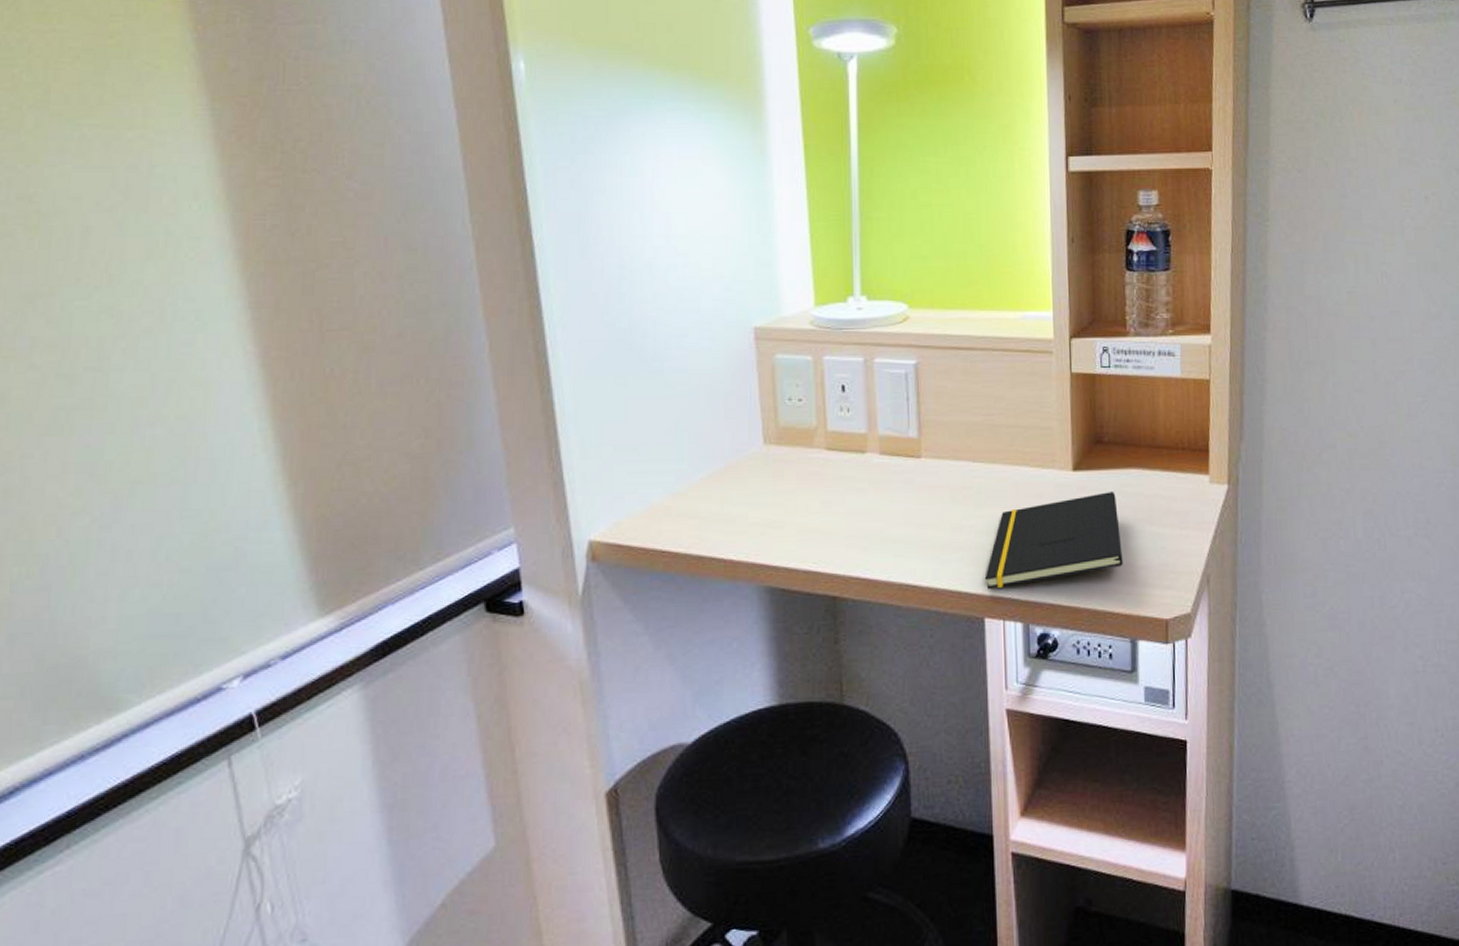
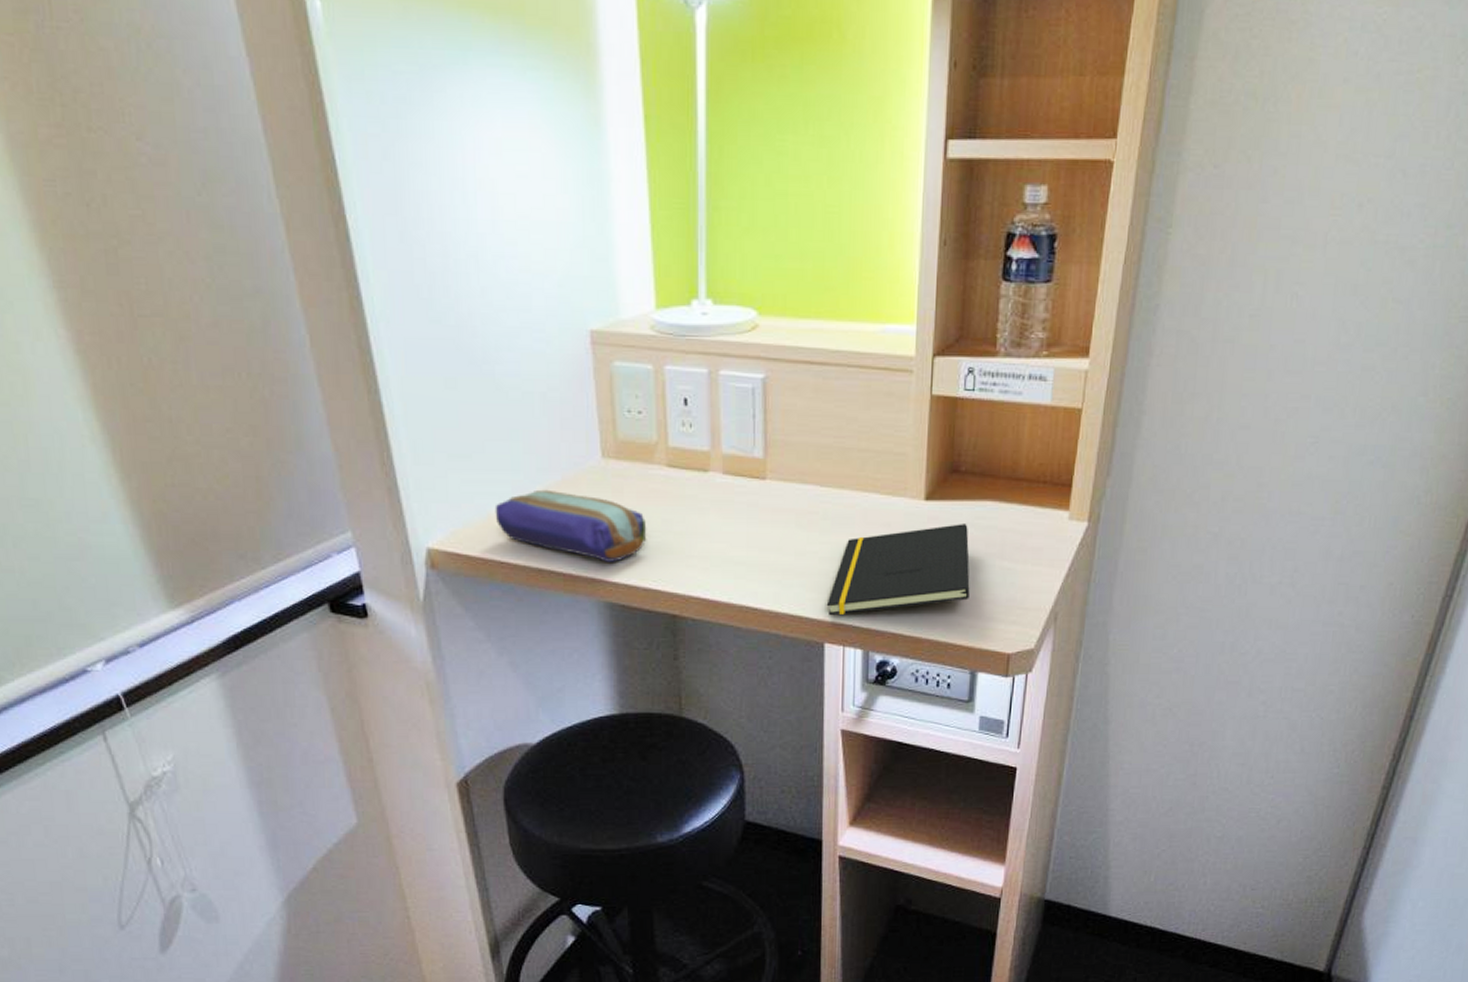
pencil case: none [658,477,807,546] -> present [494,489,647,562]

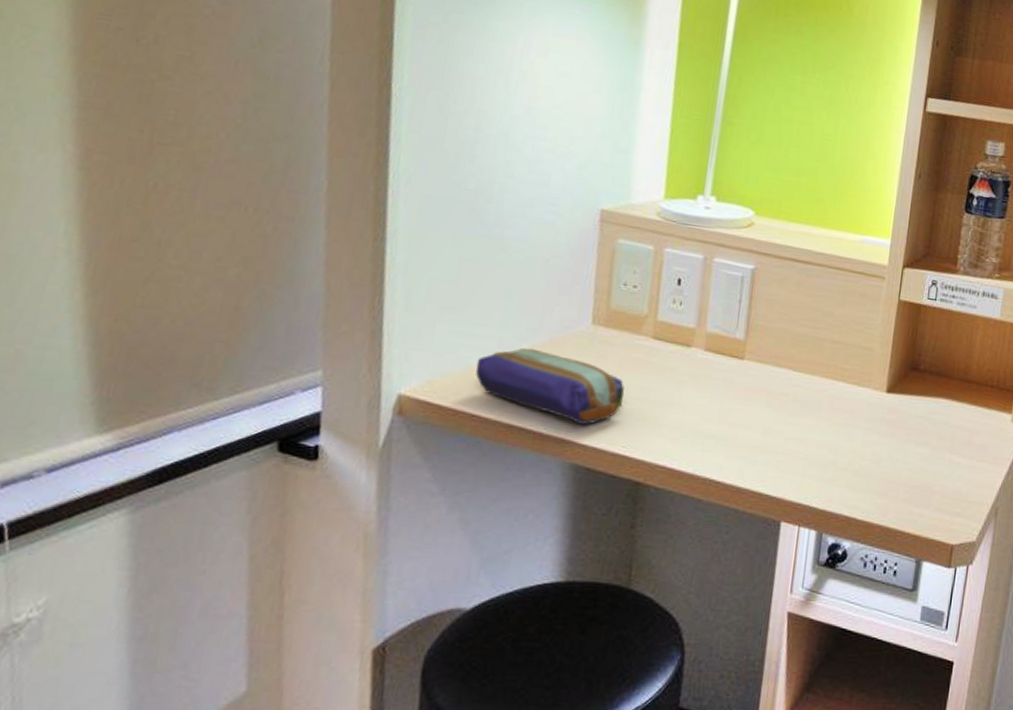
notepad: present [826,524,970,616] -> none [787,417,923,495]

